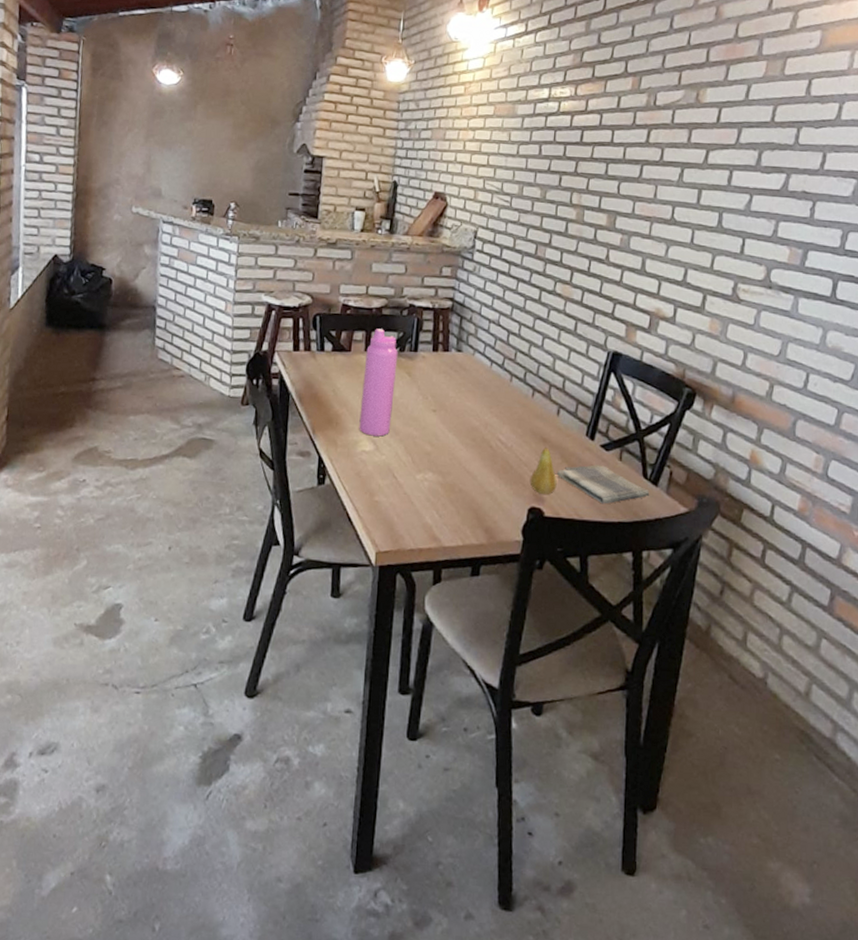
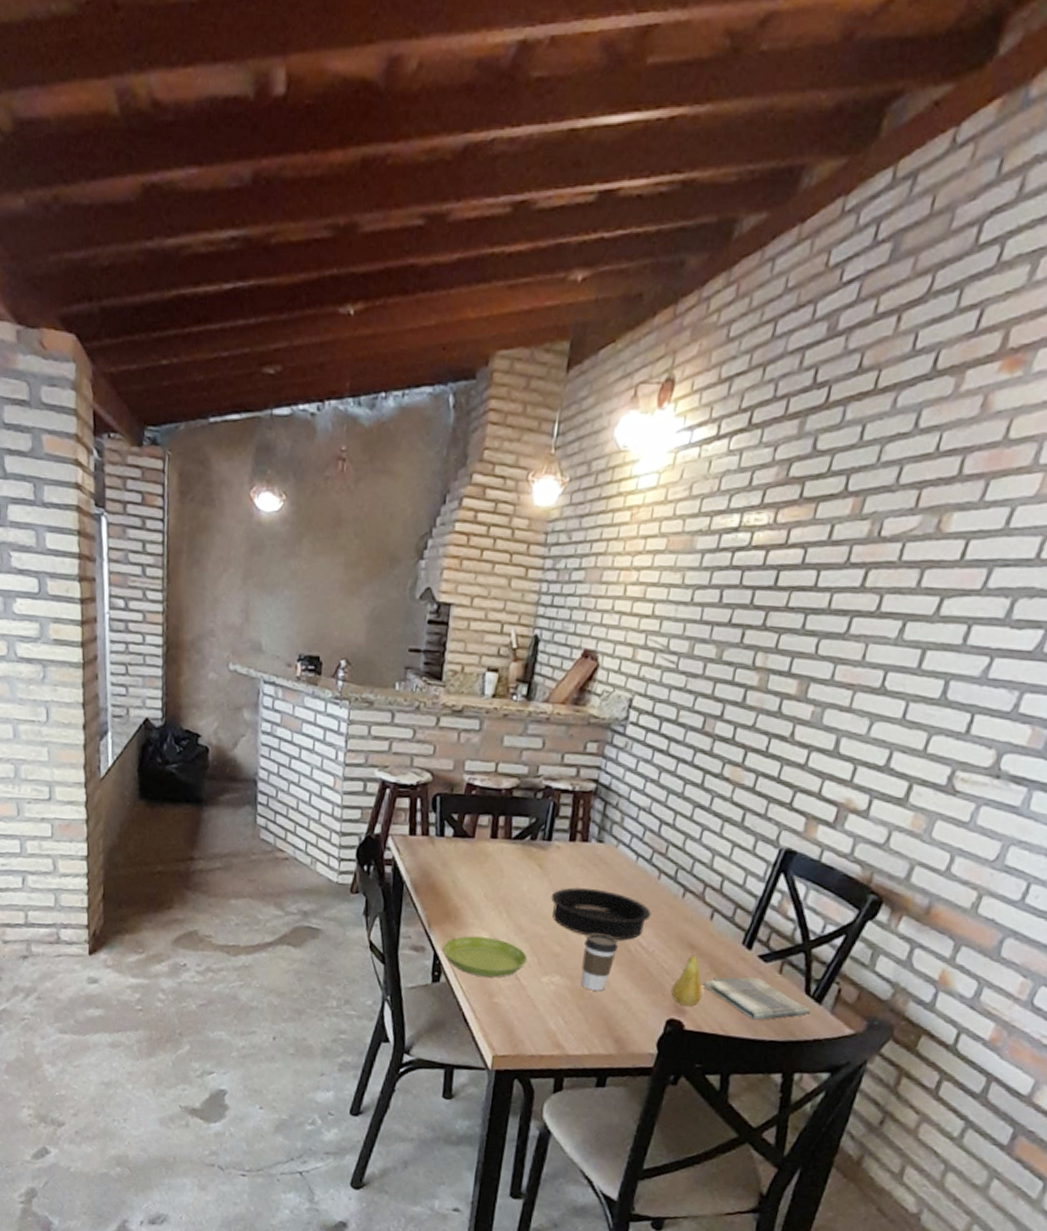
saucer: none [326,440,403,478] -> present [442,936,528,978]
water bottle: present [359,328,398,437] -> none [480,813,529,934]
baking pan: none [420,391,507,437] -> present [550,886,651,940]
coffee cup: none [451,432,481,485] -> present [581,933,618,992]

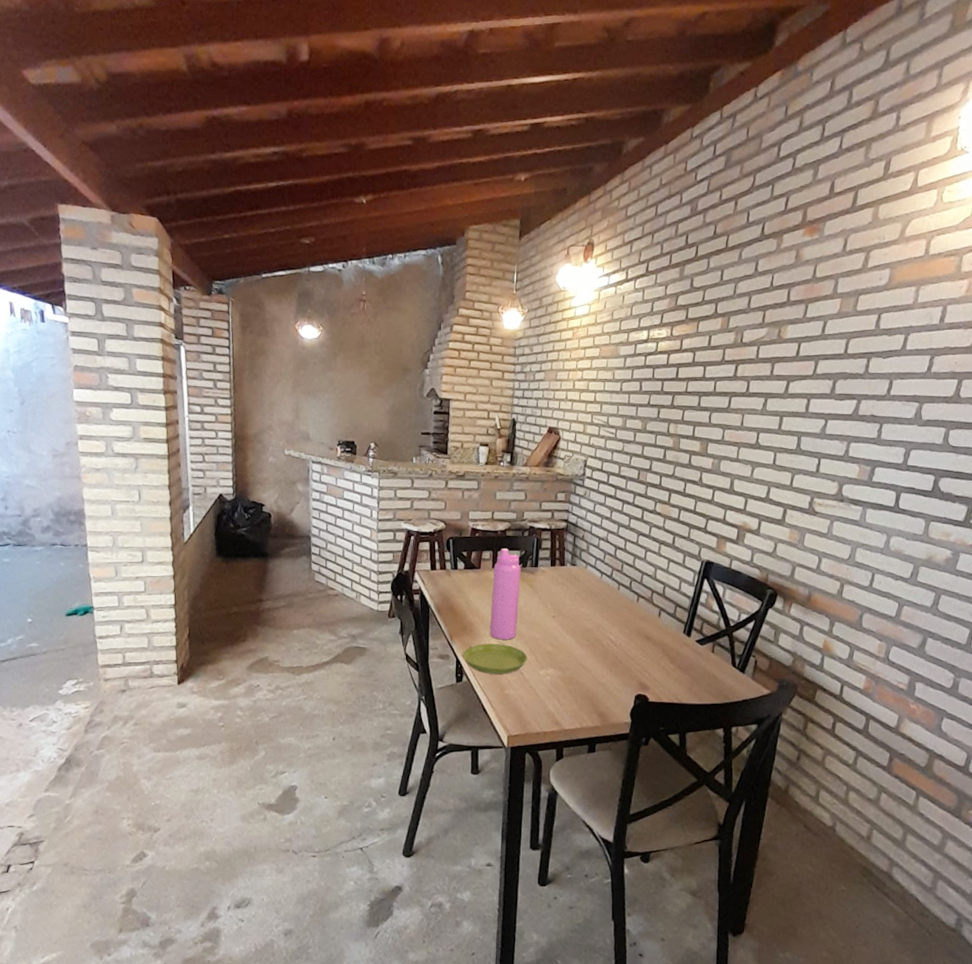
water bottle: none [480,813,529,934] -> present [490,548,521,640]
baking pan: present [550,886,651,940] -> none [541,600,616,637]
coffee cup: present [581,933,618,992] -> none [569,634,594,678]
fruit: present [670,954,703,1007] -> none [636,643,659,684]
dish towel: present [702,976,811,1021] -> none [658,657,738,690]

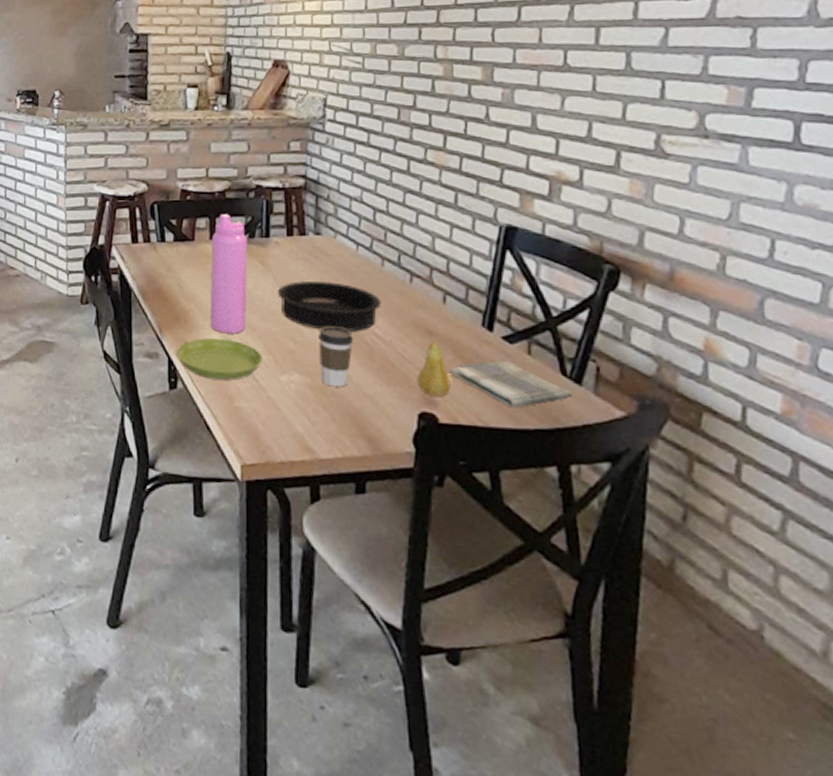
baking pan: none [541,600,616,637] -> present [277,280,381,331]
coffee cup: none [569,634,594,678] -> present [319,326,353,387]
fruit: none [636,643,659,684] -> present [417,340,451,398]
dish towel: none [658,657,738,690] -> present [449,360,573,408]

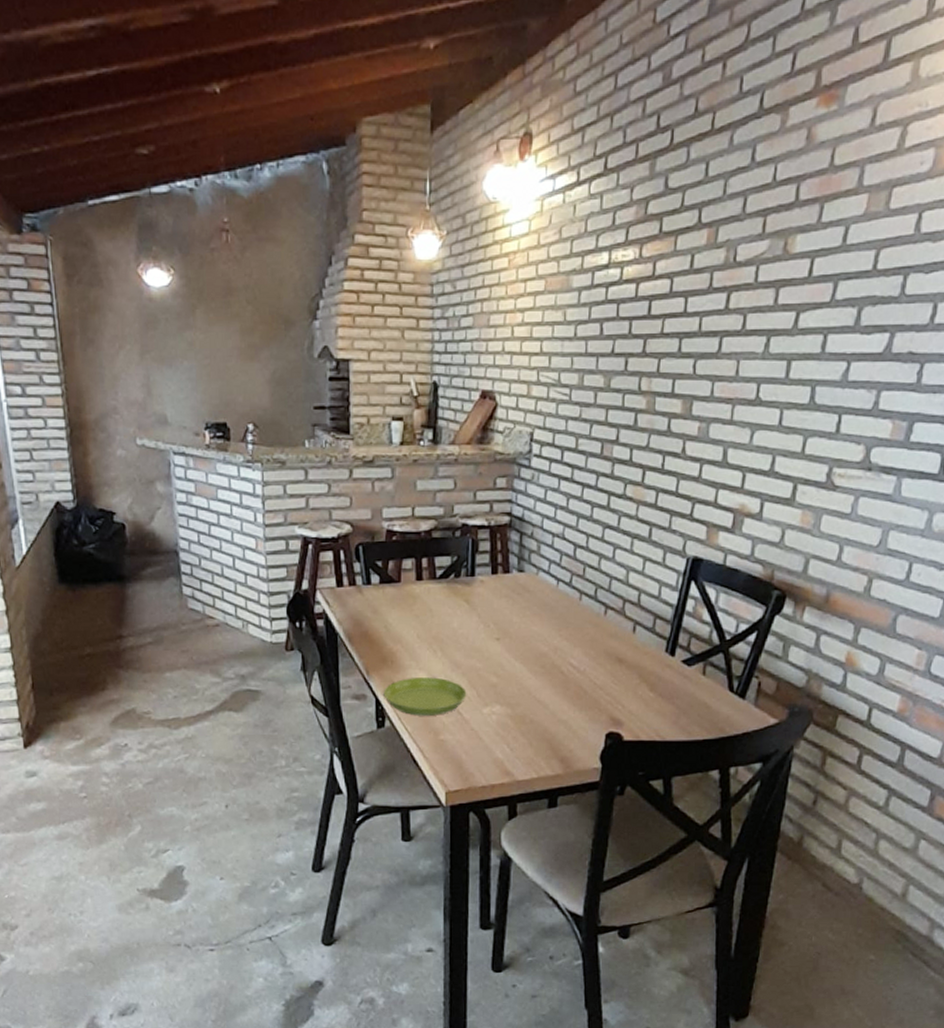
water bottle: present [210,214,248,334] -> none [416,554,453,672]
baking pan: present [277,280,381,331] -> none [481,617,578,663]
coffee cup: present [319,326,353,387] -> none [519,659,551,715]
fruit: present [417,340,451,398] -> none [606,667,636,719]
dish towel: present [449,360,573,408] -> none [634,682,737,723]

